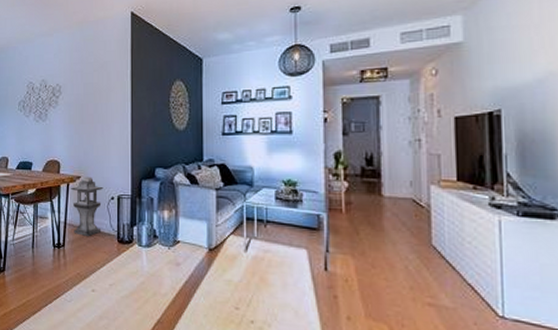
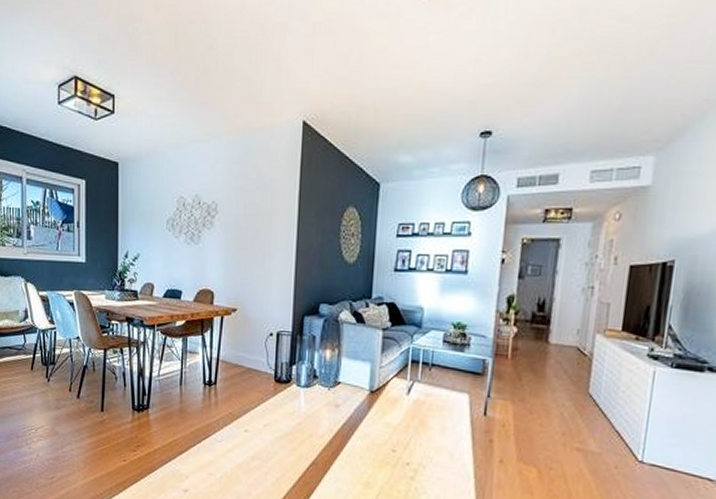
lantern: present [71,176,104,236] -> none [225,309,263,374]

